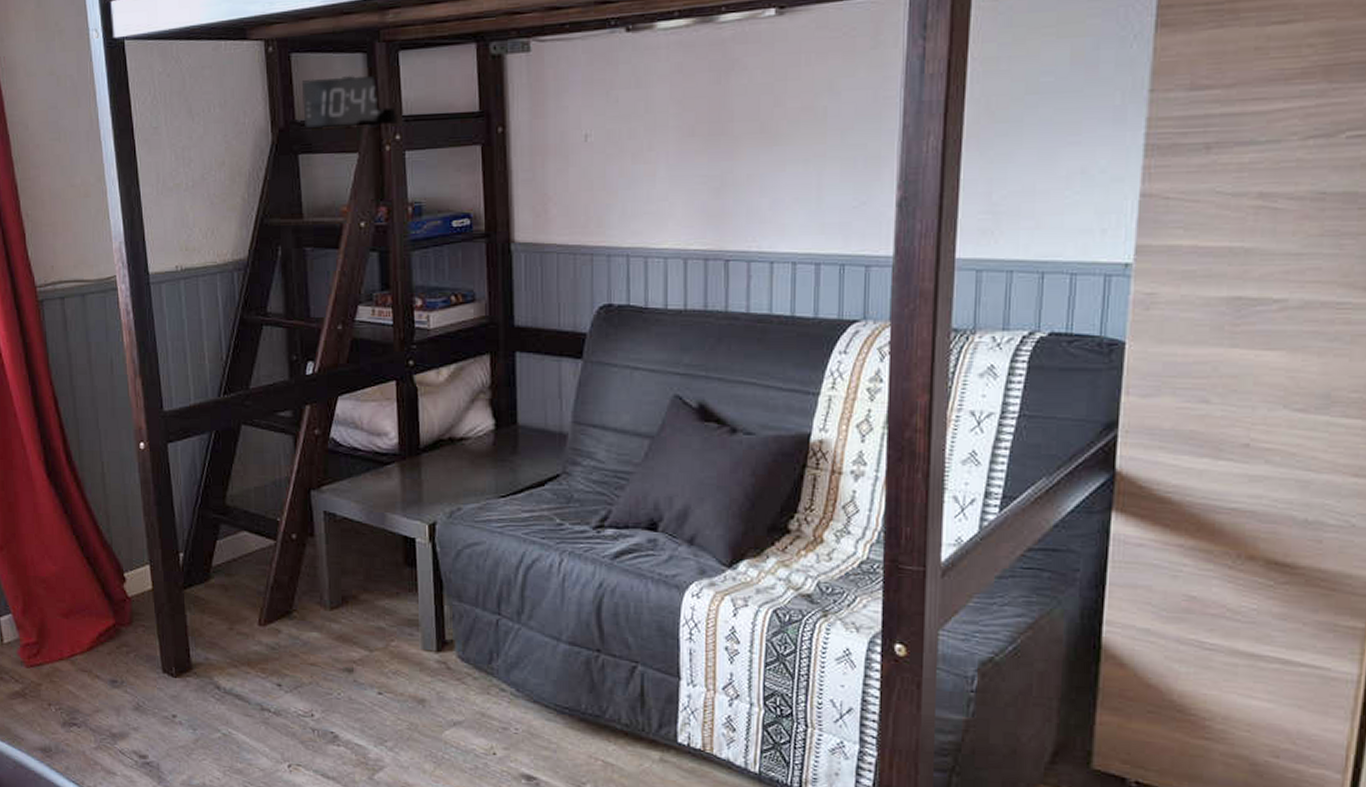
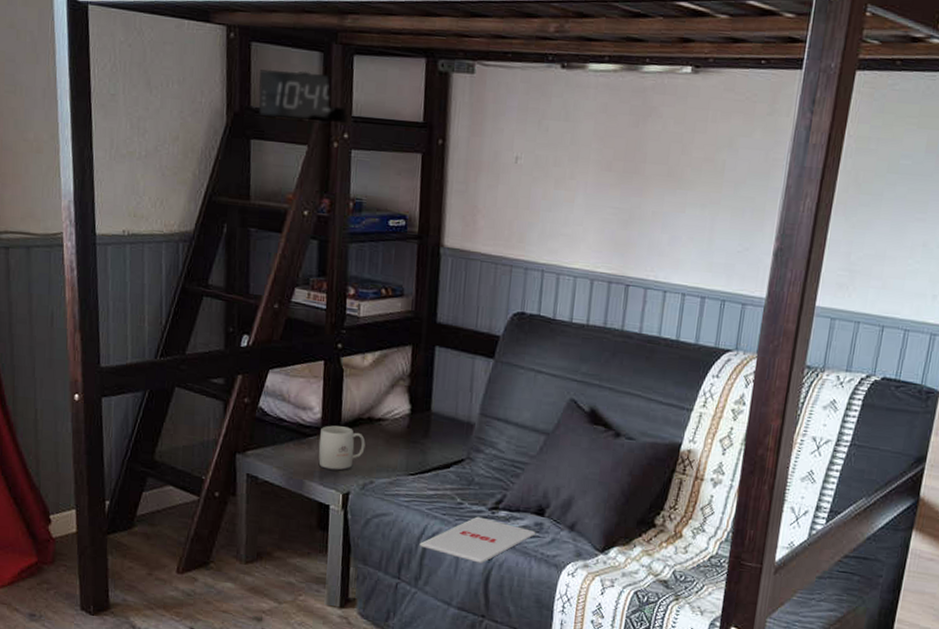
mug: none [397,450,449,501] -> present [318,425,366,472]
magazine: none [518,537,650,591] -> present [419,516,536,564]

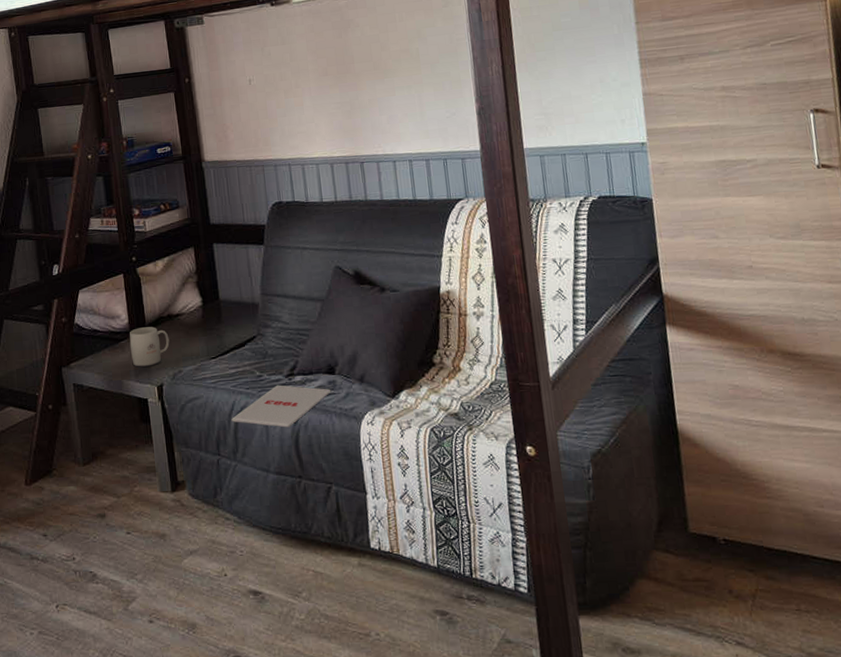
alarm clock: present [259,69,348,124] -> none [38,47,111,90]

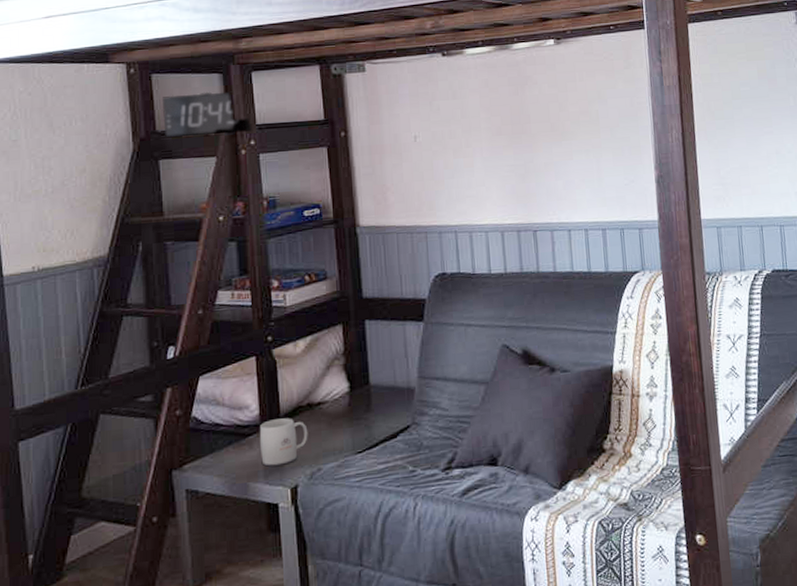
alarm clock: none [38,47,111,90] -> present [163,91,252,138]
magazine: present [231,385,331,428] -> none [377,480,493,530]

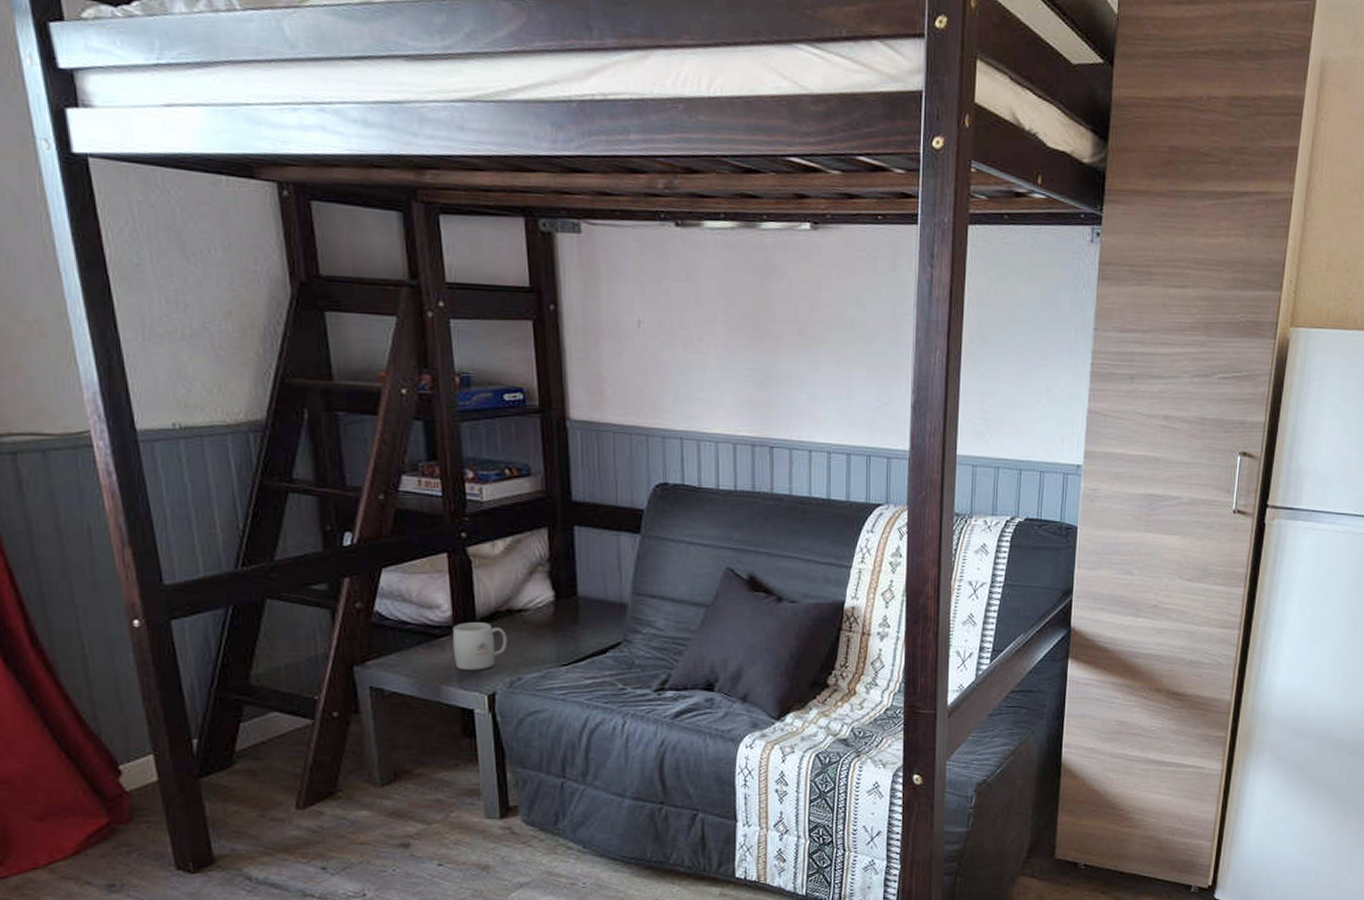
alarm clock: present [163,91,252,138] -> none [327,231,441,291]

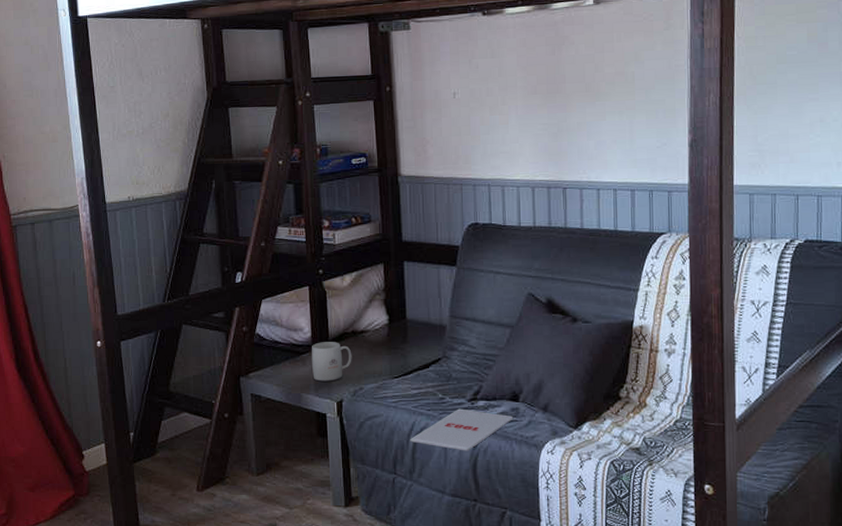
magazine: none [582,700,708,749] -> present [410,408,514,451]

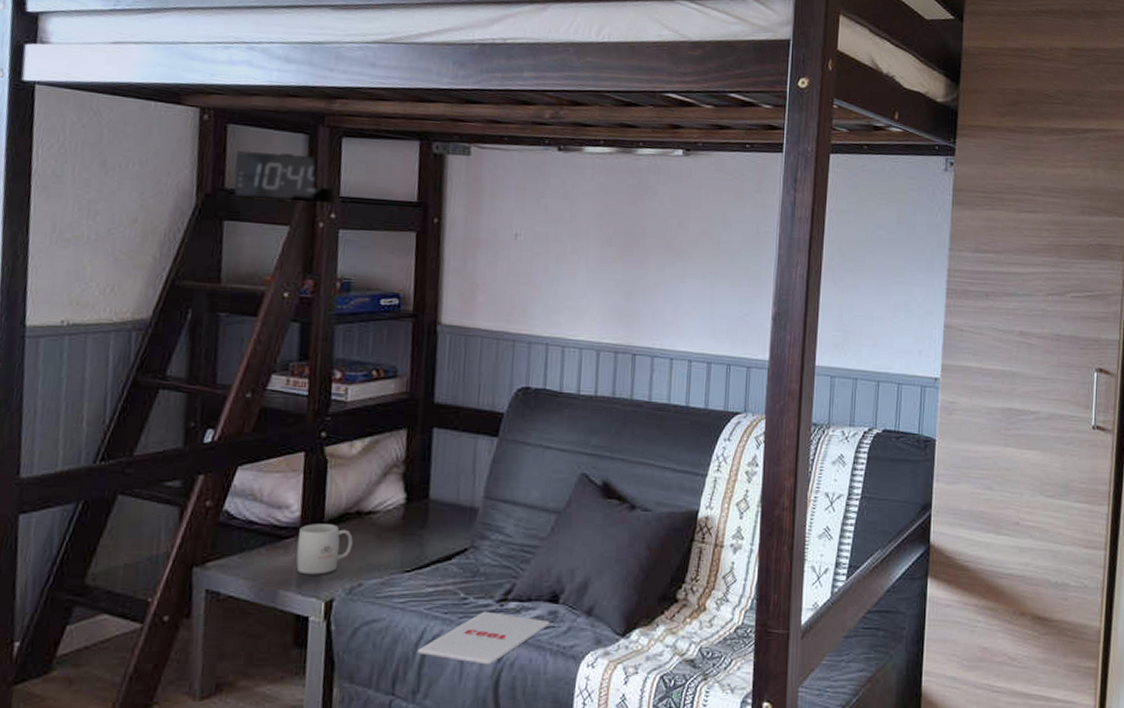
alarm clock: none [232,46,308,88] -> present [234,150,335,204]

